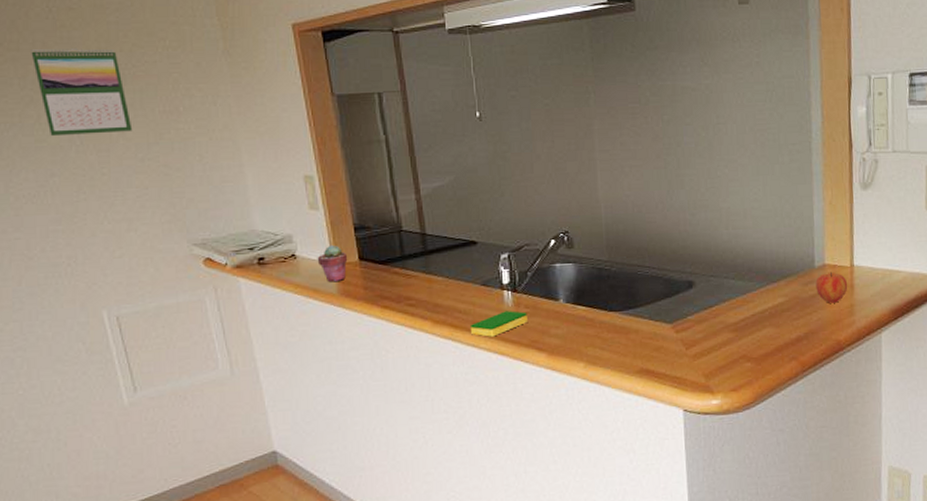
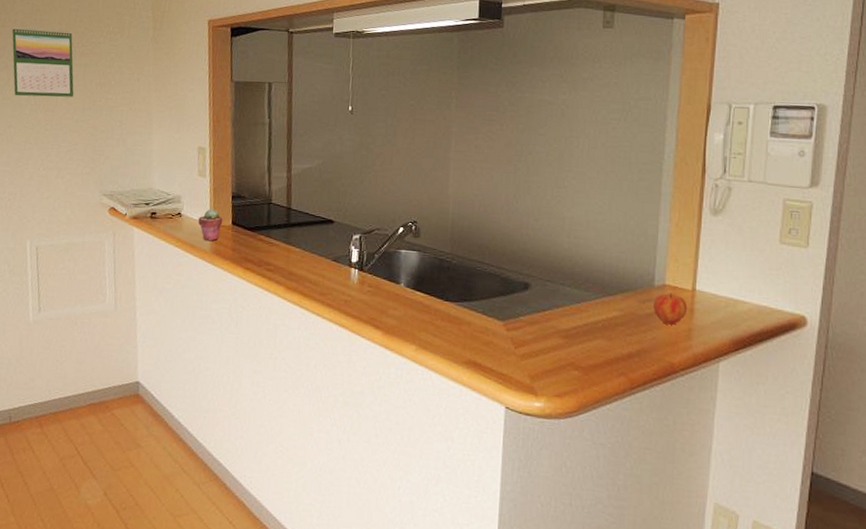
dish sponge: present [470,311,527,337] -> none [317,287,370,309]

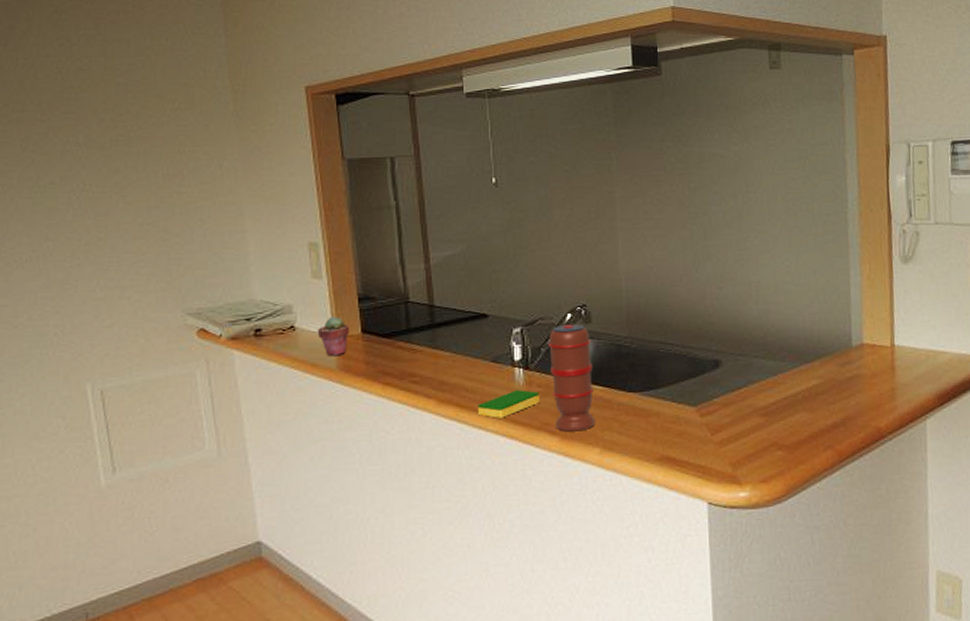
calendar: present [11,27,74,97] -> none [36,109,134,200]
dish sponge: none [317,287,370,309] -> present [477,390,539,418]
spice grinder: none [380,236,419,329] -> present [549,324,596,432]
apple: present [653,292,688,325] -> none [853,351,889,386]

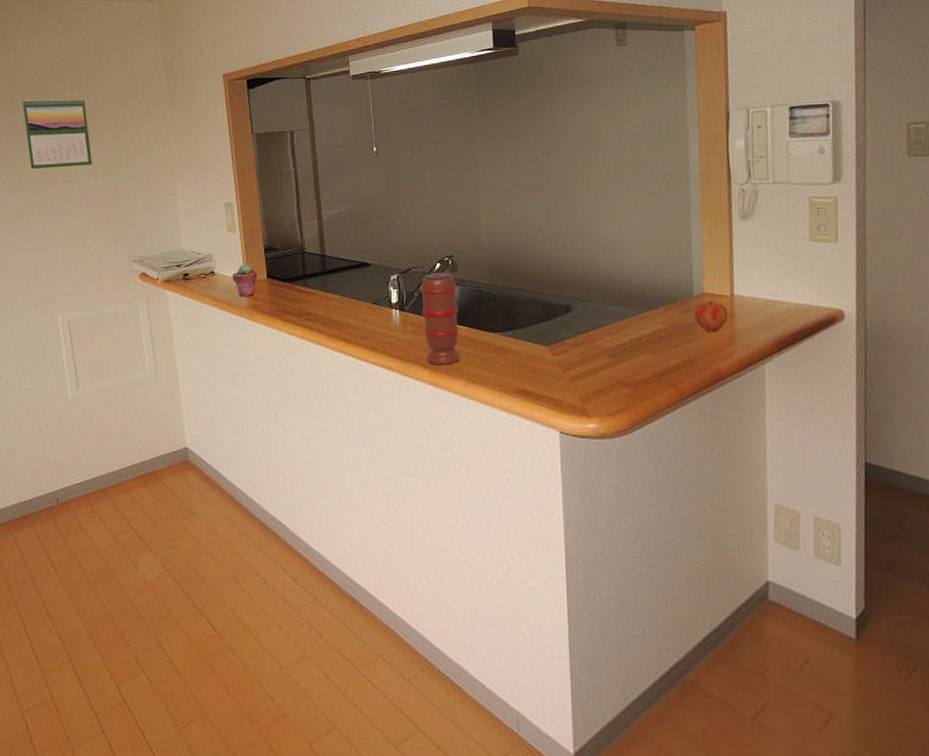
calendar: none [36,109,134,200] -> present [22,97,93,170]
dish sponge: present [477,390,539,418] -> none [360,328,413,352]
apple: none [853,351,889,386] -> present [694,300,728,332]

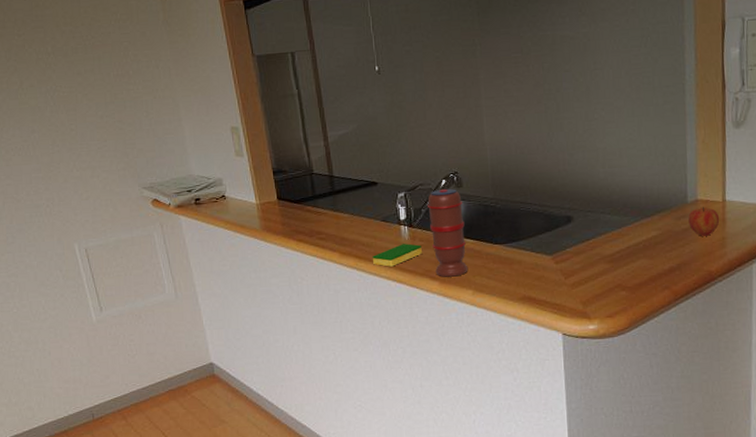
calendar: present [22,97,93,170] -> none [14,23,93,99]
potted succulent: present [232,263,258,297] -> none [243,186,268,220]
dish sponge: none [360,328,413,352] -> present [372,243,422,267]

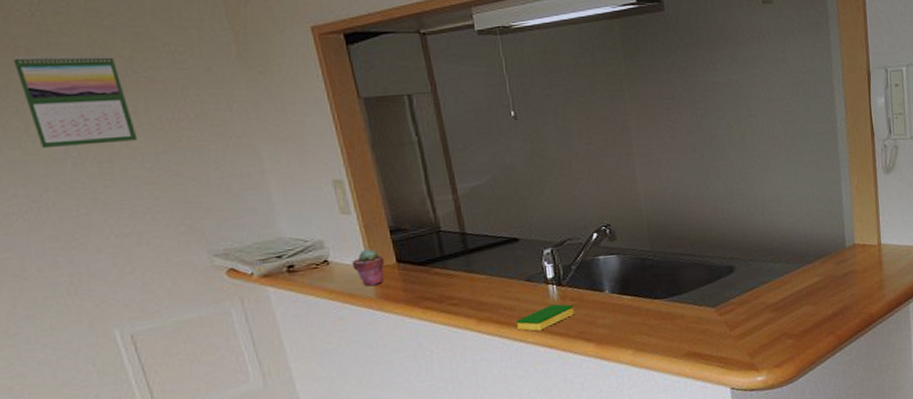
calendar: none [14,23,93,99] -> present [12,54,138,149]
potted succulent: none [243,186,268,220] -> present [351,248,385,287]
spice grinder: present [427,188,468,277] -> none [578,242,627,338]
apple: present [688,206,720,236] -> none [847,250,877,280]

